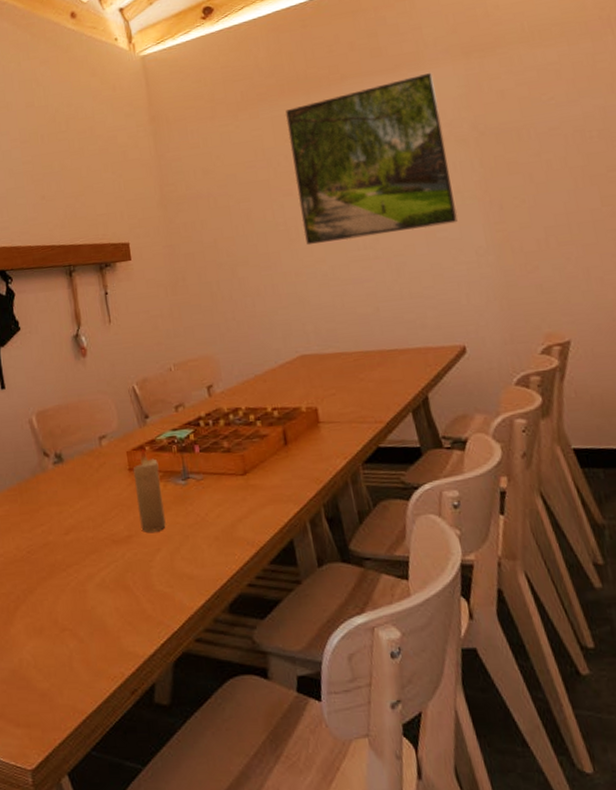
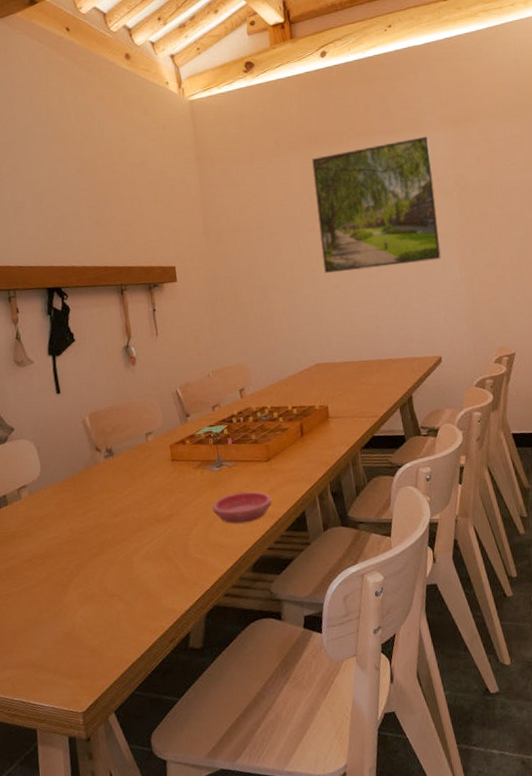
candle: present [132,448,166,532] -> none [175,442,202,511]
saucer: none [178,512,251,552] -> present [212,491,272,524]

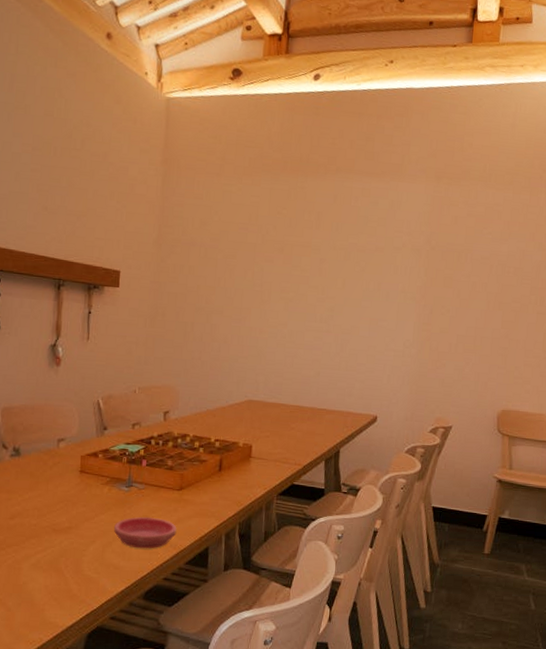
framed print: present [311,136,442,274] -> none [274,184,408,317]

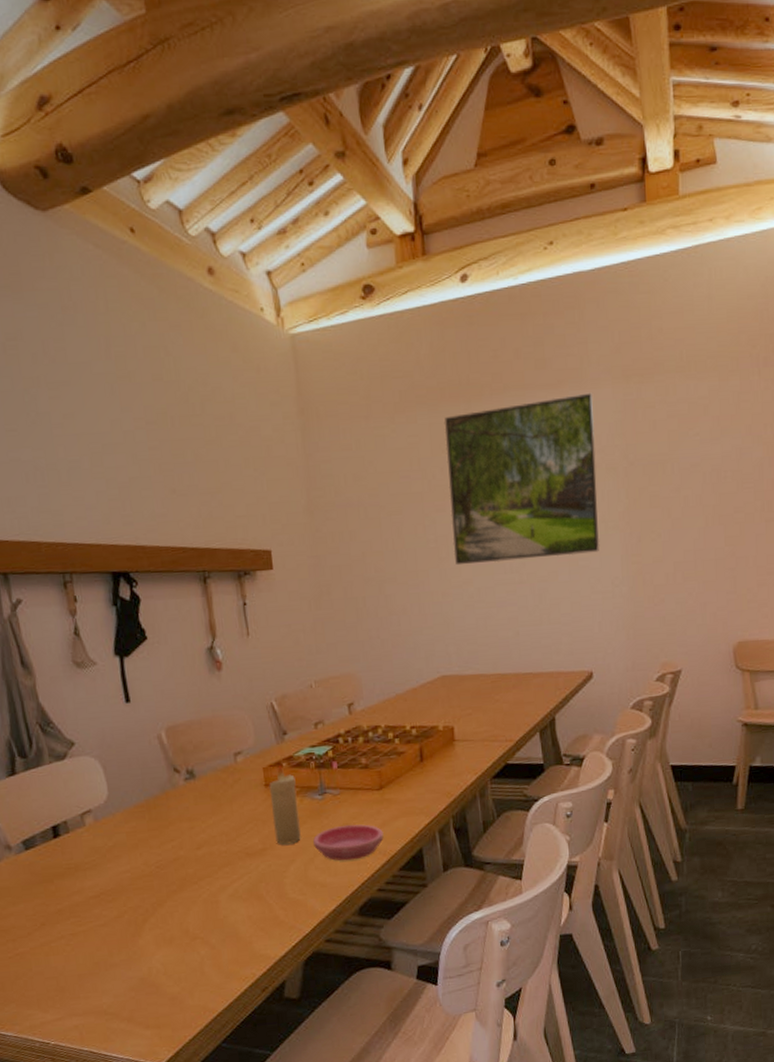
candle: none [81,455,108,527] -> present [269,764,301,845]
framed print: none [274,184,408,317] -> present [444,392,600,566]

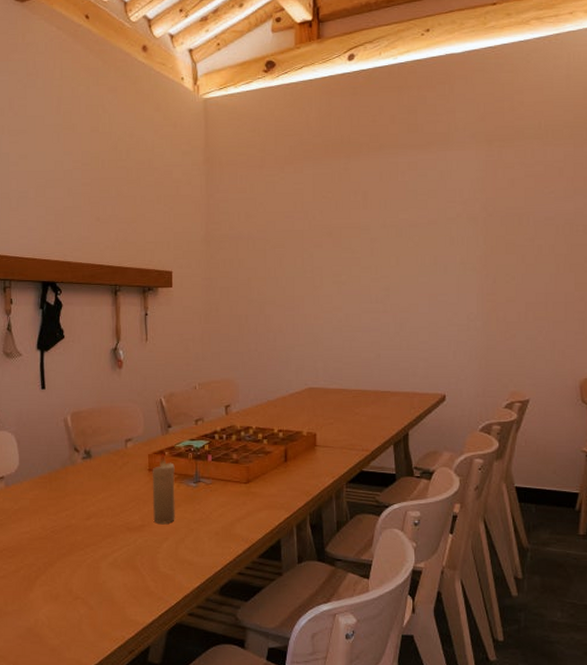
saucer: present [313,824,384,861] -> none [185,512,247,544]
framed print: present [444,392,600,566] -> none [326,153,459,294]

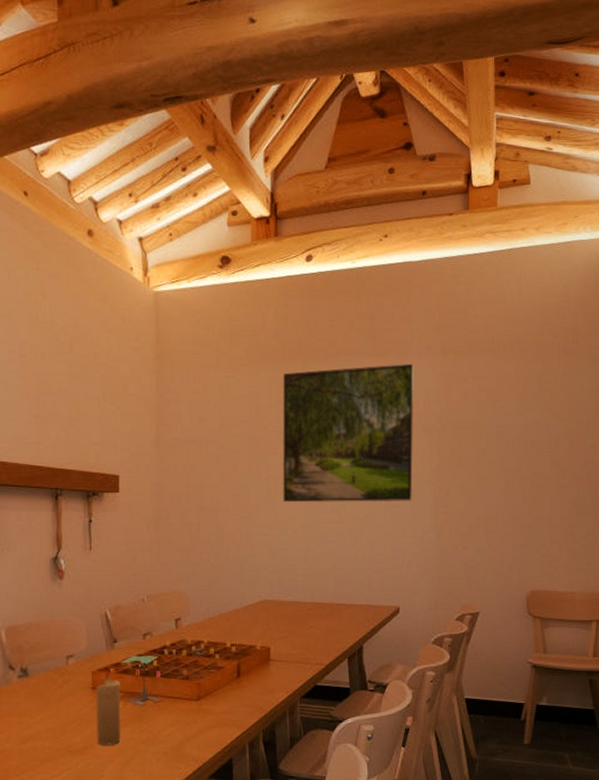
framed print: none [326,153,459,294] -> present [282,363,415,503]

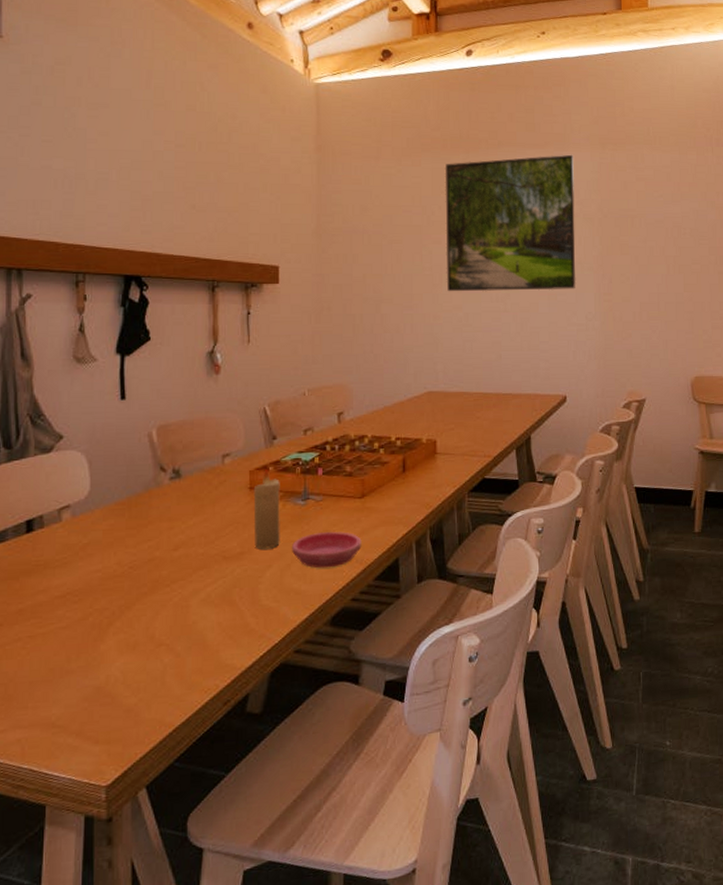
saucer: none [132,731,198,765] -> present [292,532,362,569]

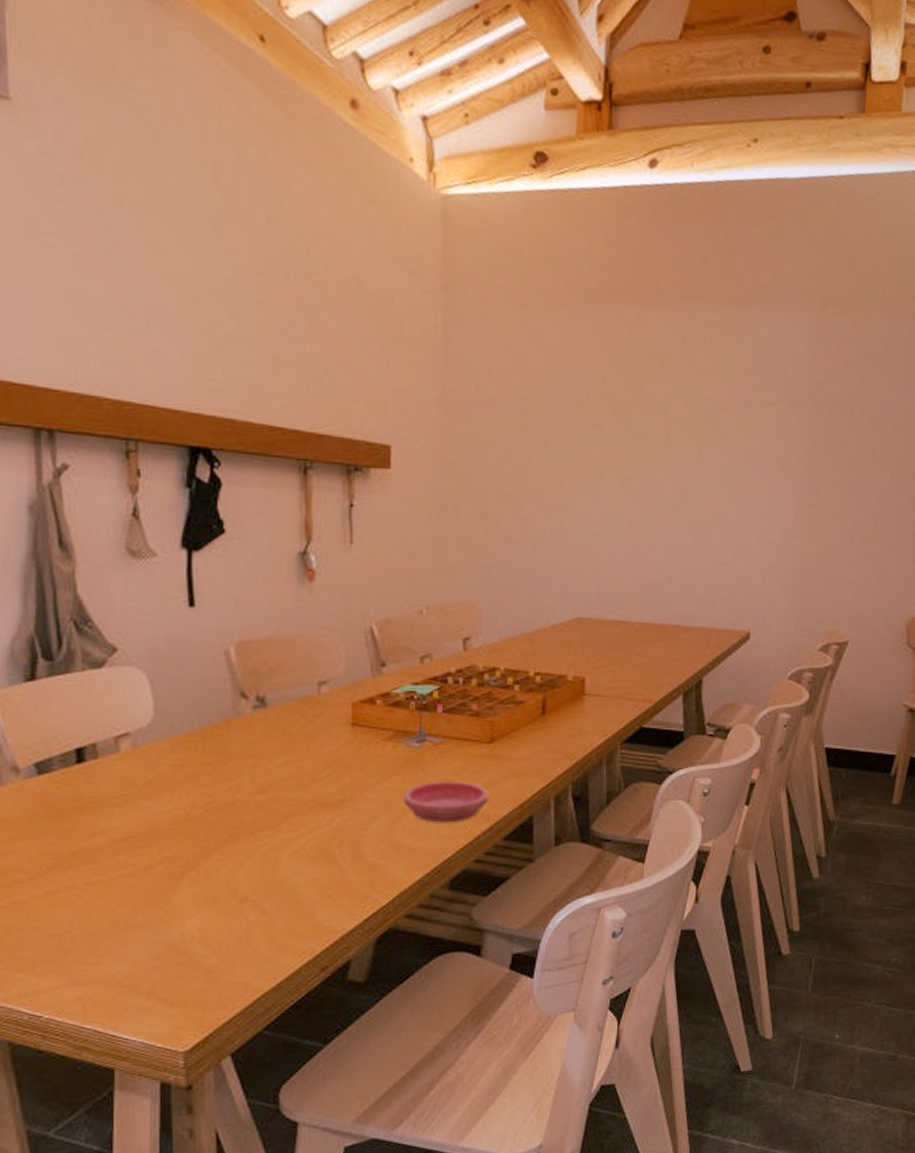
candle: present [253,468,280,549] -> none [356,701,390,797]
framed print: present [444,154,577,292] -> none [607,316,783,498]

